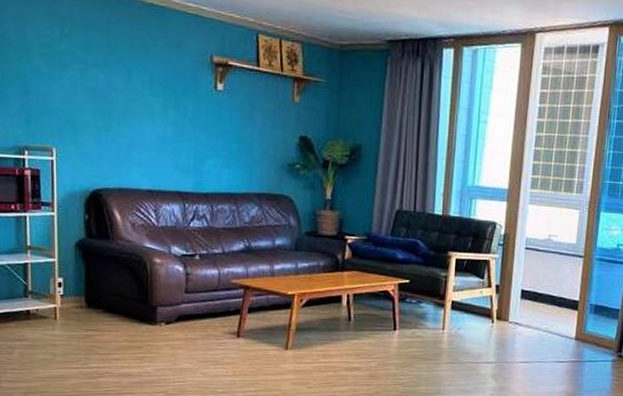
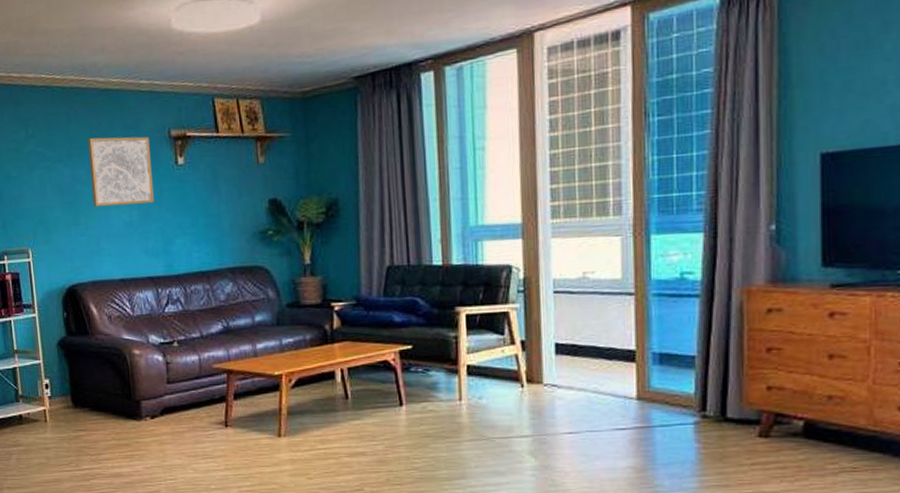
wall art: none [127,49,191,122] -> present [88,136,154,207]

